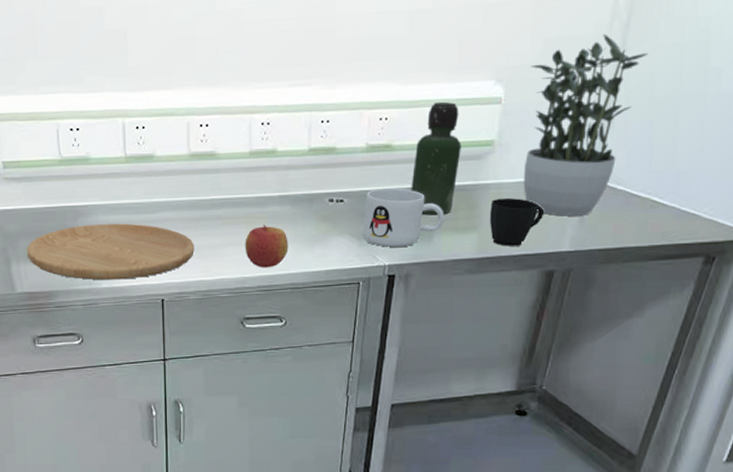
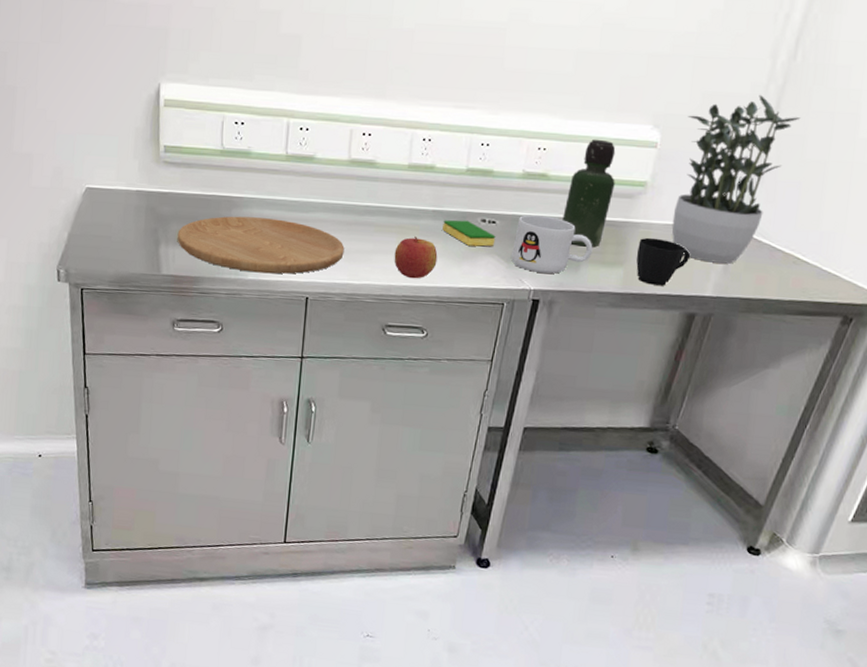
dish sponge: none [290,202,345,228] -> present [442,219,496,247]

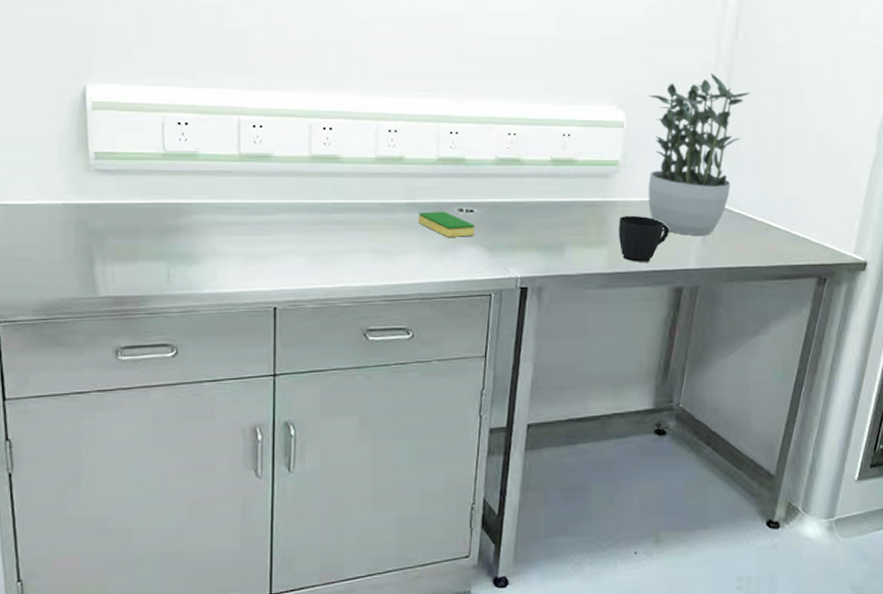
cutting board: present [177,216,345,274] -> none [116,224,313,285]
apple: present [394,235,438,279] -> none [369,231,416,277]
mug: present [511,214,593,274] -> none [494,201,575,260]
bottle: present [562,139,616,247] -> none [541,121,588,229]

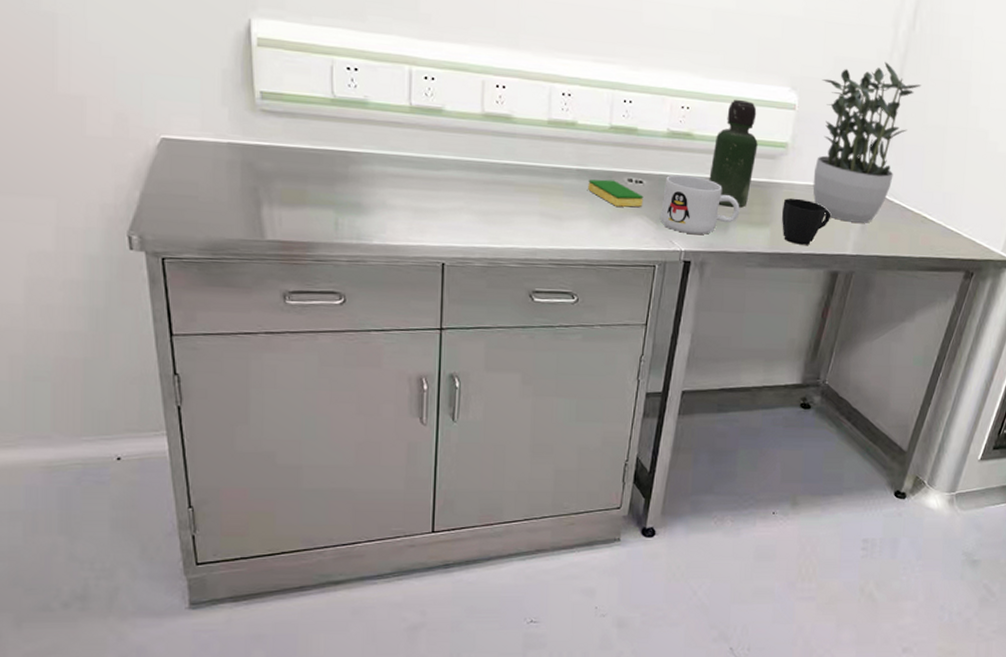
mug: none [494,201,575,260] -> present [661,174,740,235]
bottle: none [541,121,588,229] -> present [709,99,758,208]

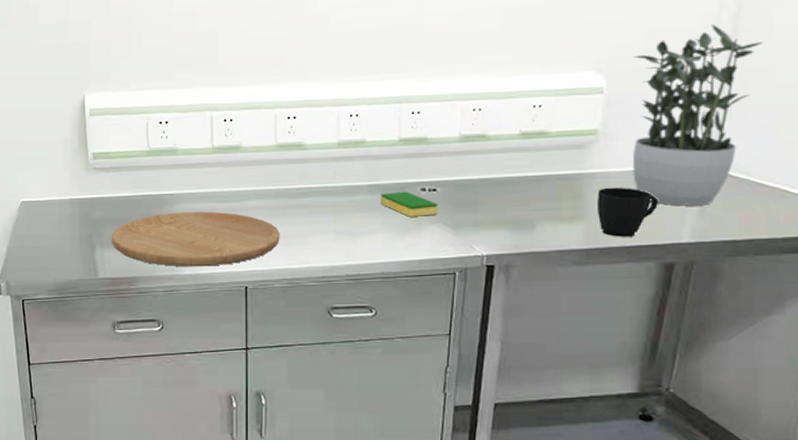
cutting board: none [283,173,483,238] -> present [111,211,280,267]
mug: present [661,174,740,235] -> none [458,177,547,238]
bottle: present [709,99,758,208] -> none [508,92,562,205]

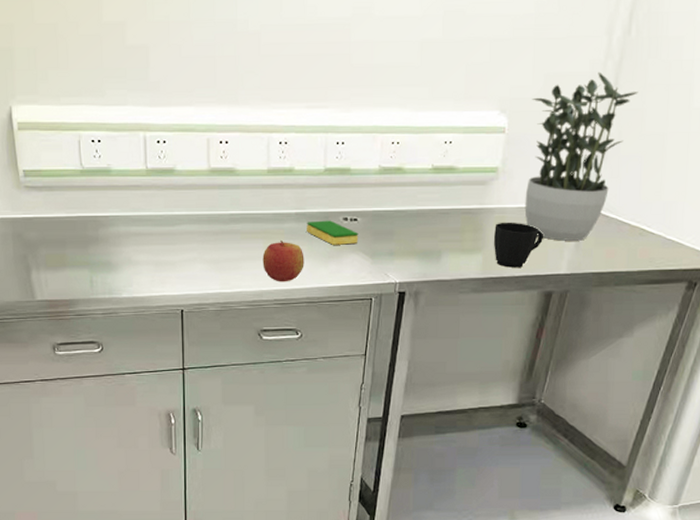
cutting board: present [111,211,280,267] -> none [47,235,214,290]
apple: none [332,212,378,257] -> present [262,239,304,282]

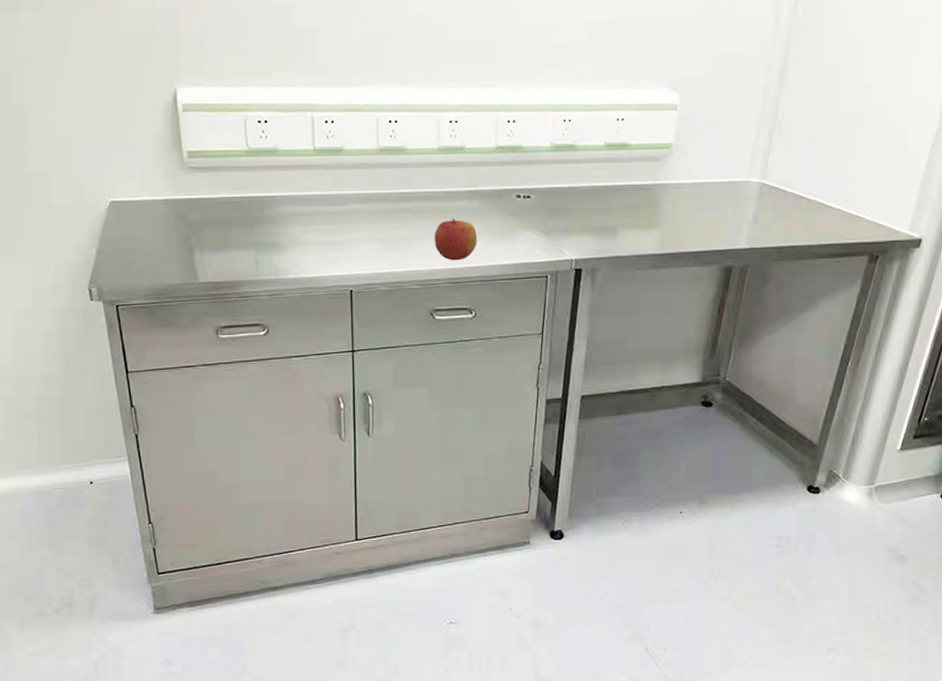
dish sponge: present [307,220,359,245] -> none [479,198,532,222]
cup: present [494,222,544,268] -> none [671,197,721,243]
potted plant: present [524,71,638,241] -> none [700,49,808,216]

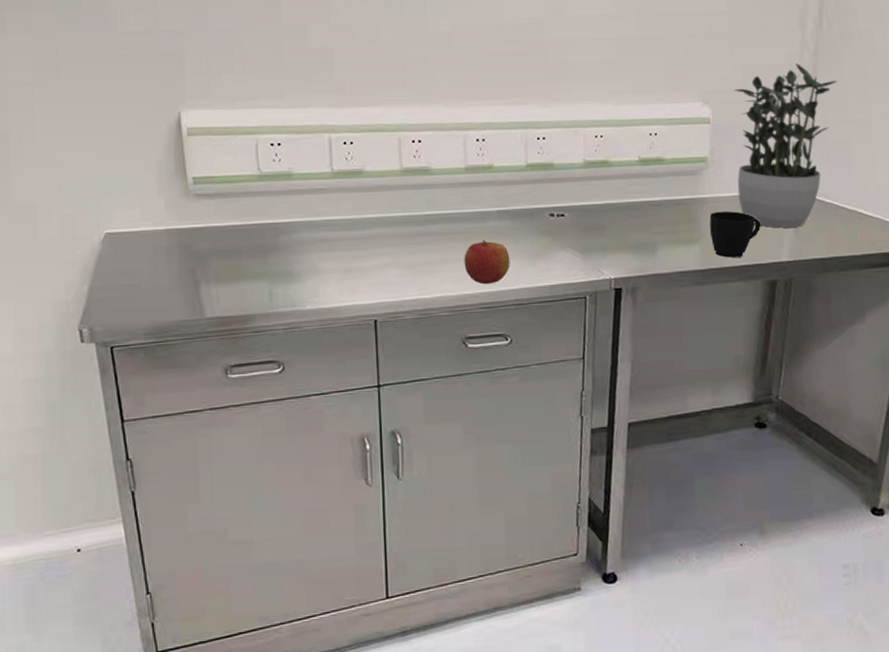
cup: none [671,197,721,243] -> present [709,211,762,258]
potted plant: none [700,49,808,216] -> present [733,62,837,228]

